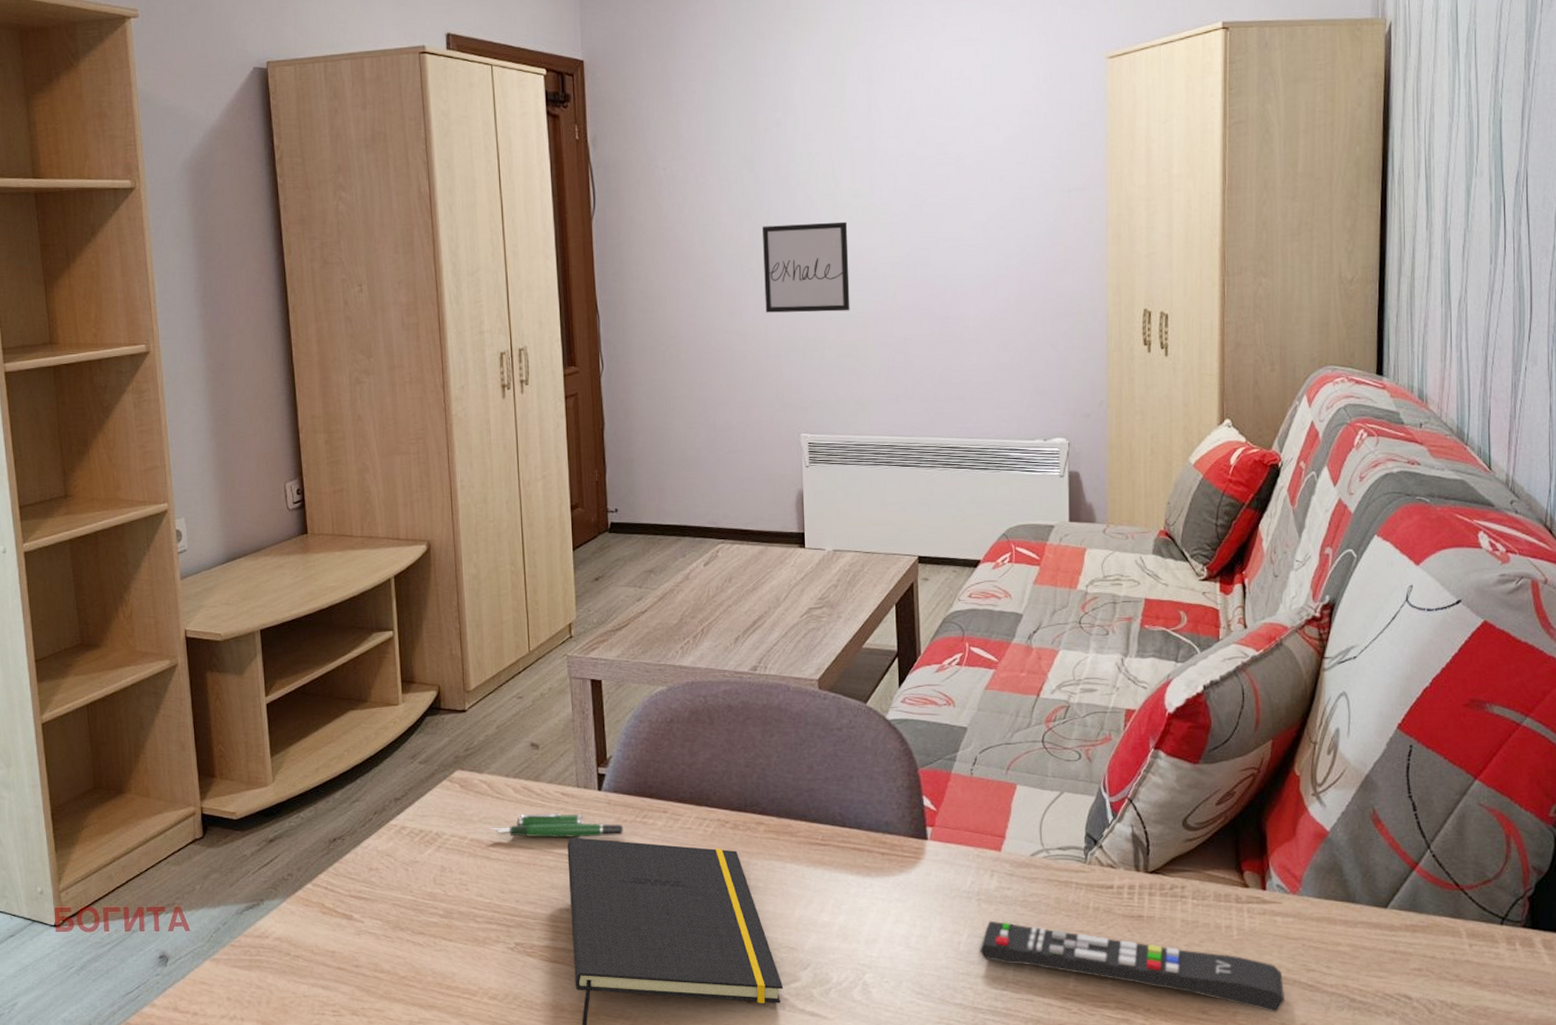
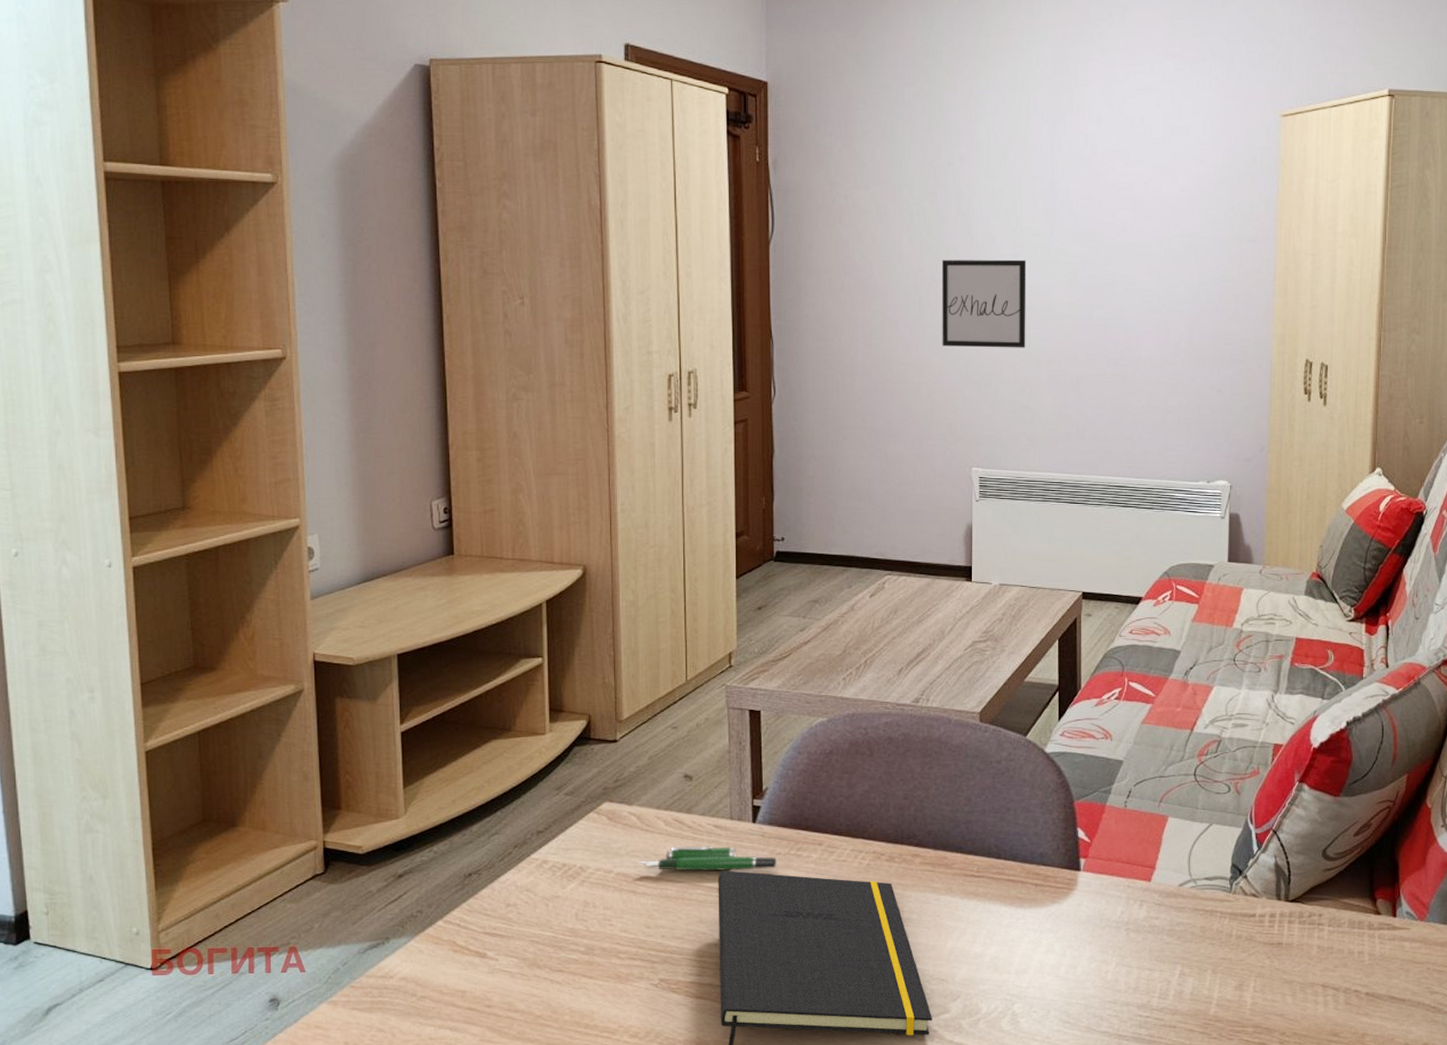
remote control: present [979,920,1285,1013] -> none [1125,949,1409,1034]

